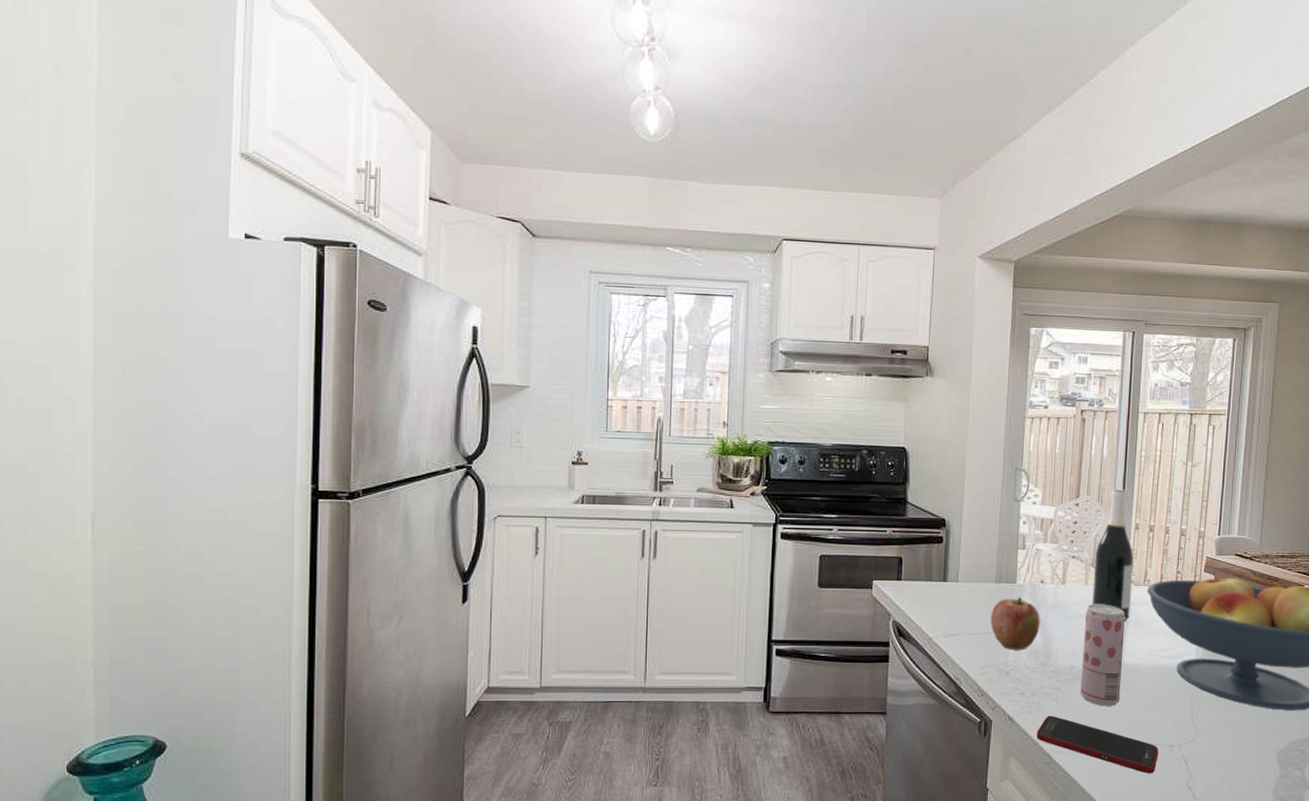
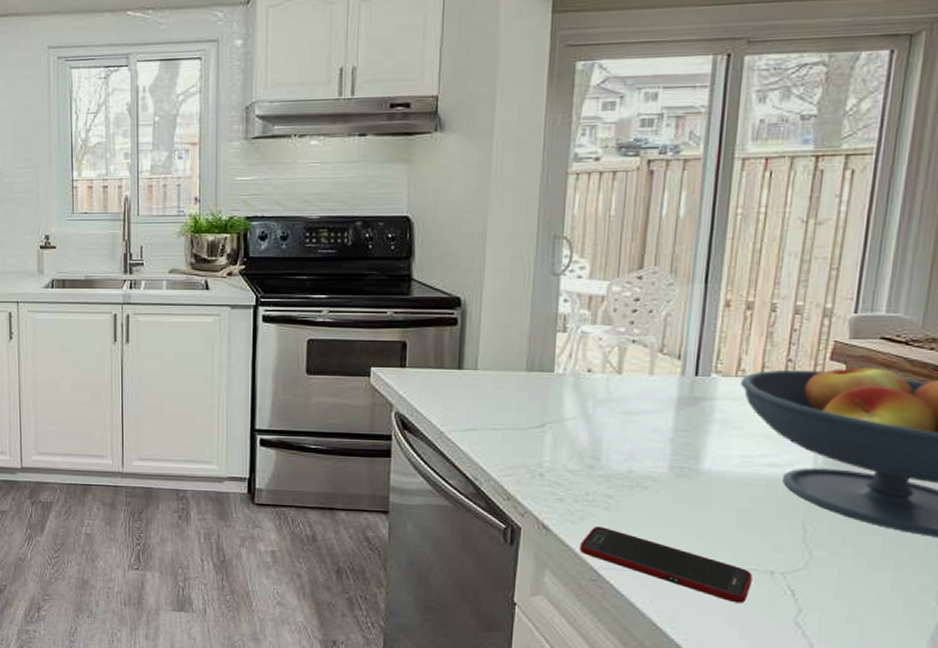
apple: present [990,597,1040,650] -> none [519,388,586,450]
beverage can: present [1080,605,1125,706] -> none [640,398,707,520]
wine bottle: present [1092,488,1134,621] -> none [659,256,722,419]

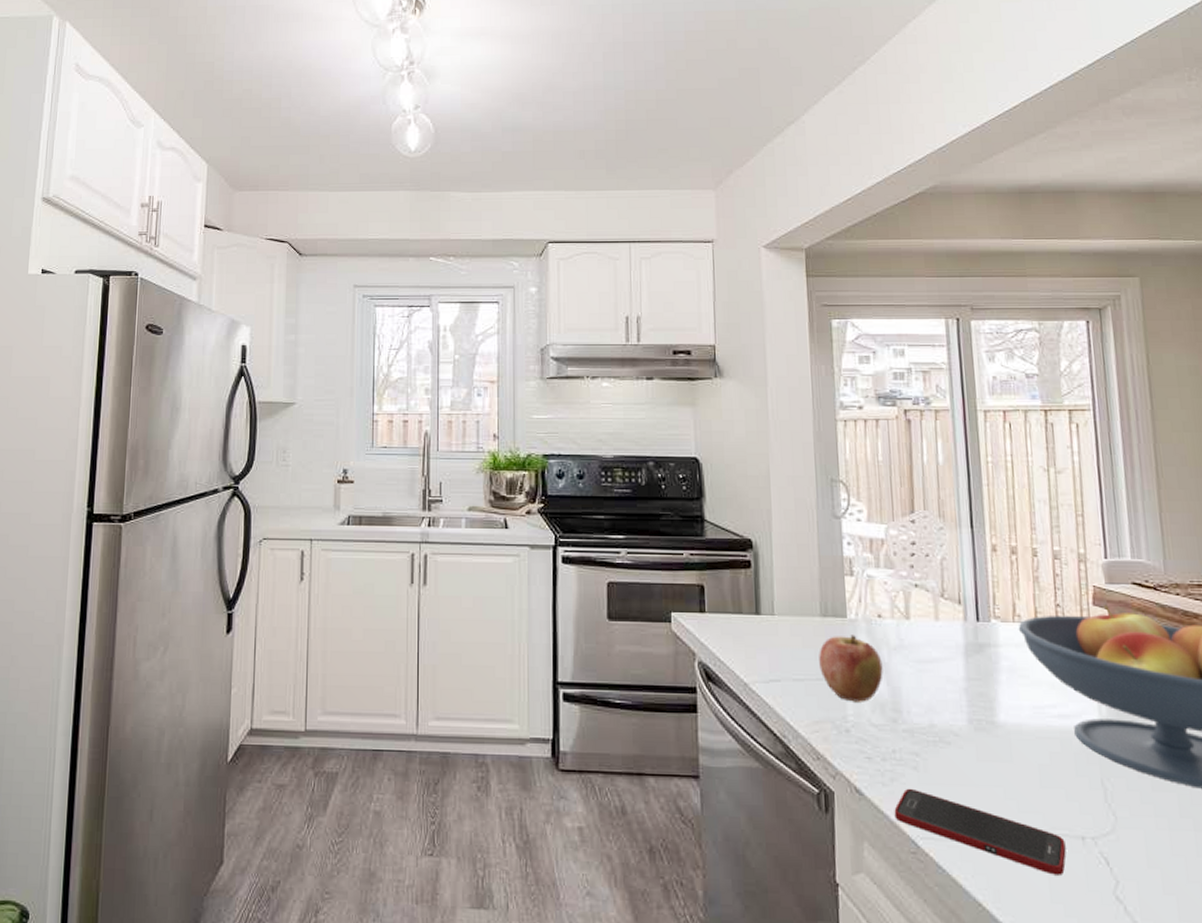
apple: none [519,388,586,450] -> present [819,635,883,702]

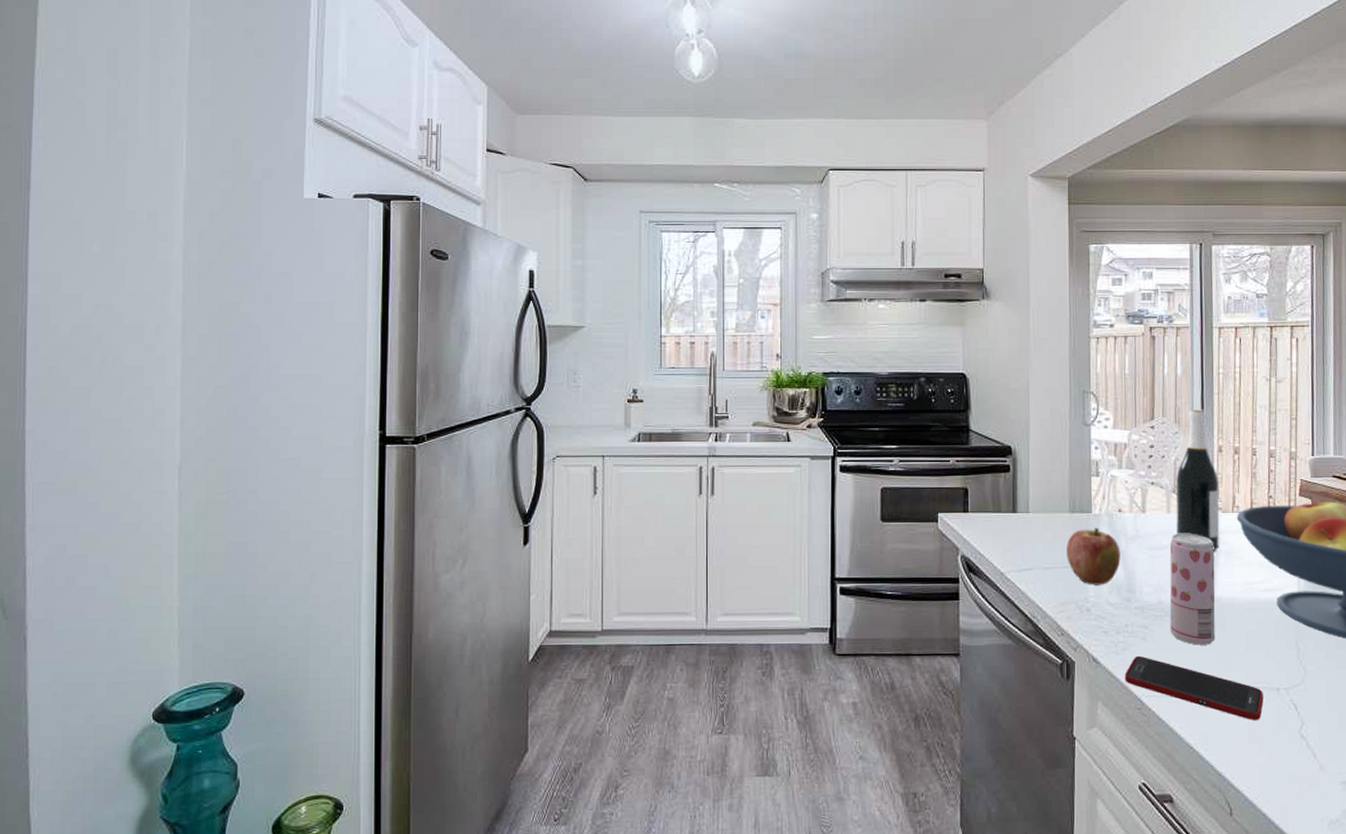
beverage can: none [941,645,1002,780] -> present [1169,534,1215,645]
wine bottle: none [944,501,1000,667] -> present [1176,408,1220,551]

